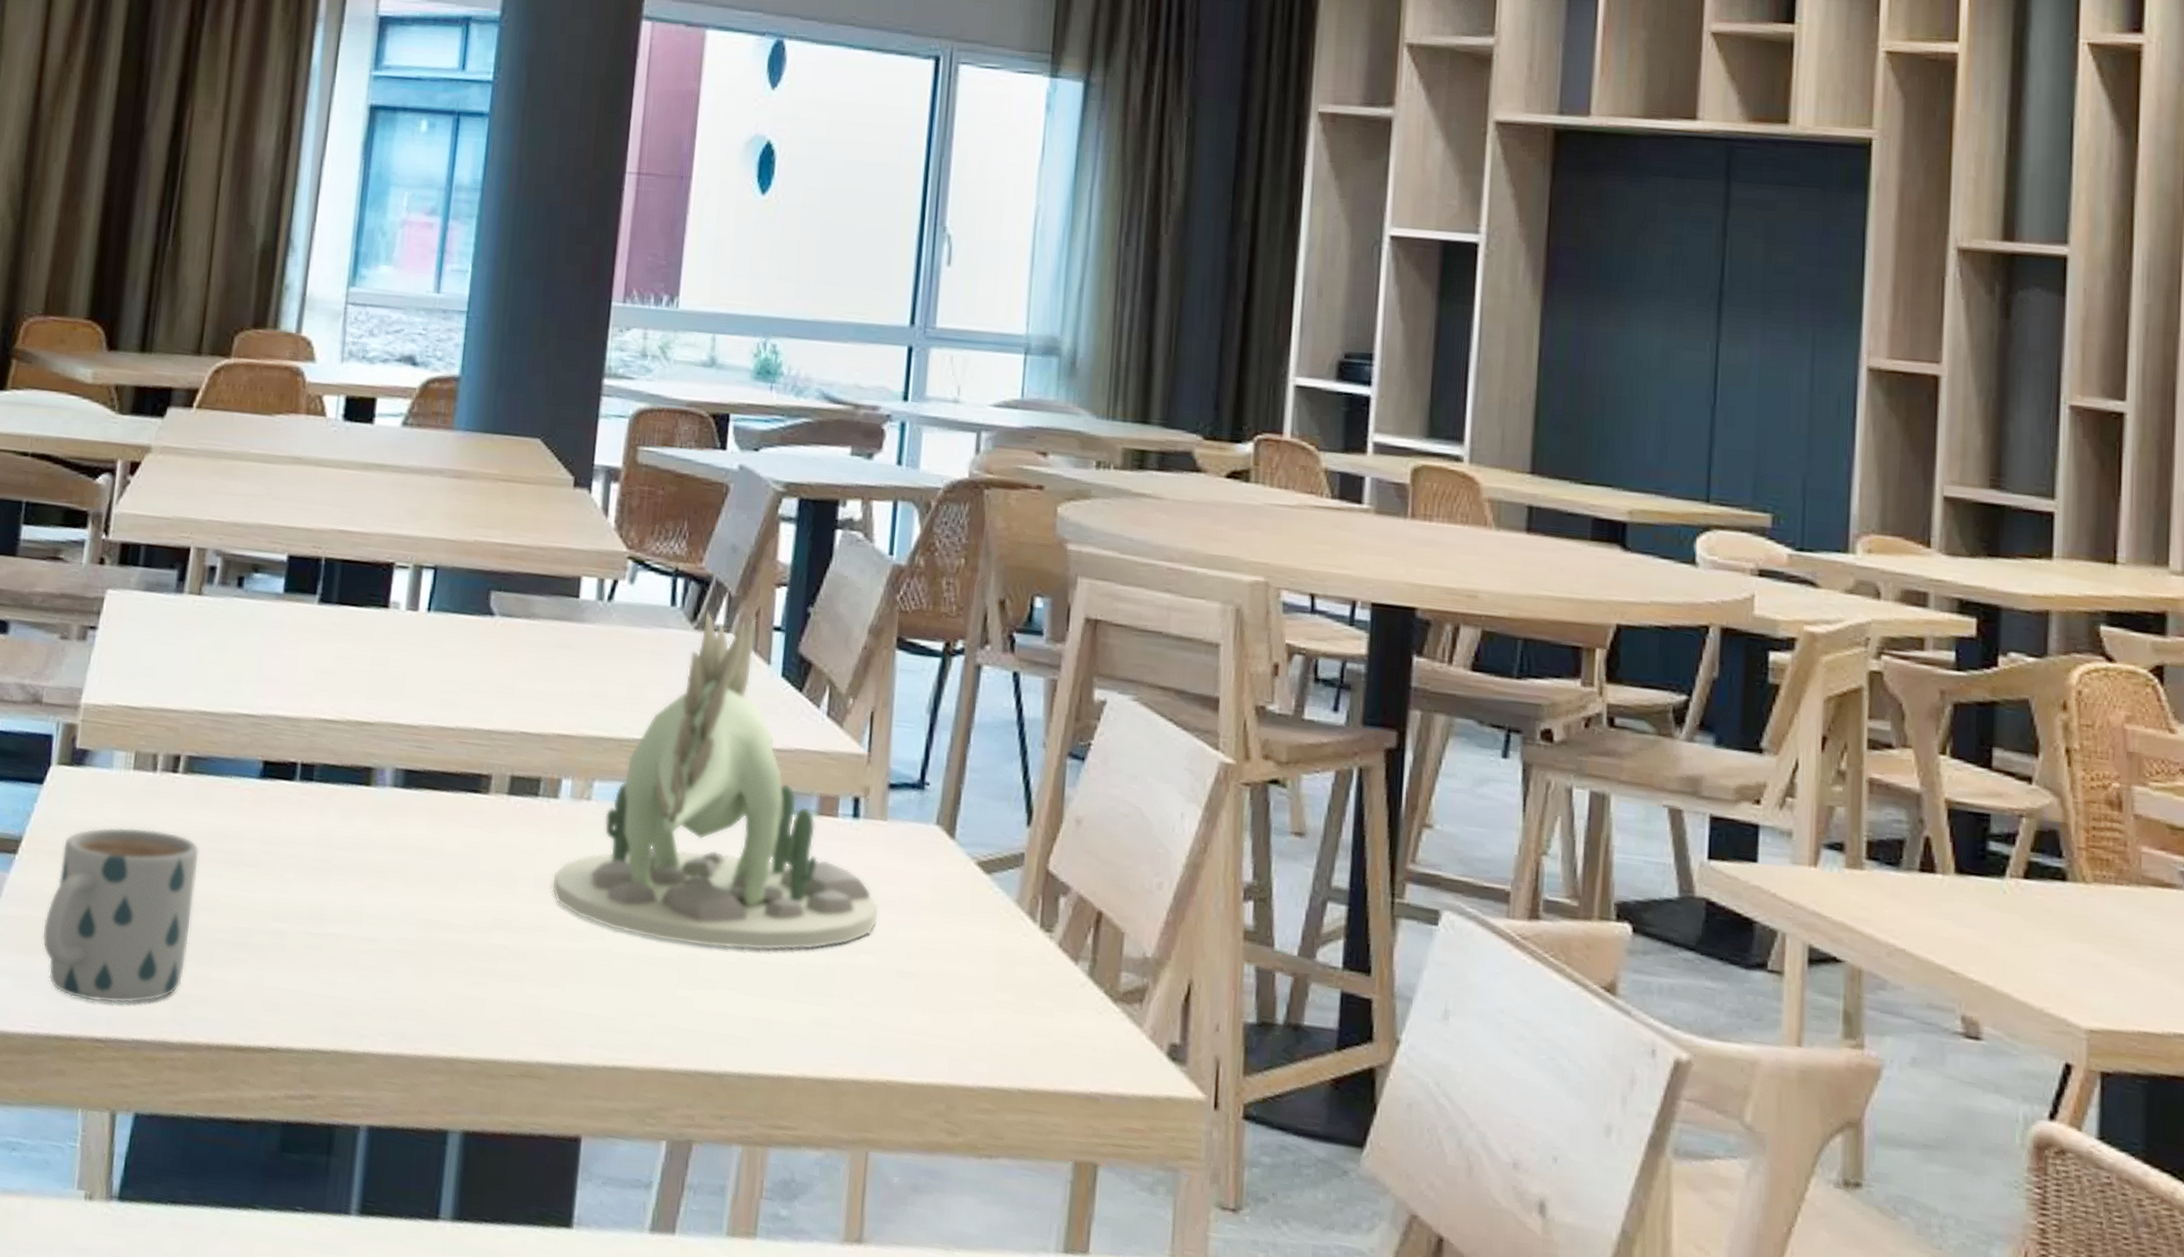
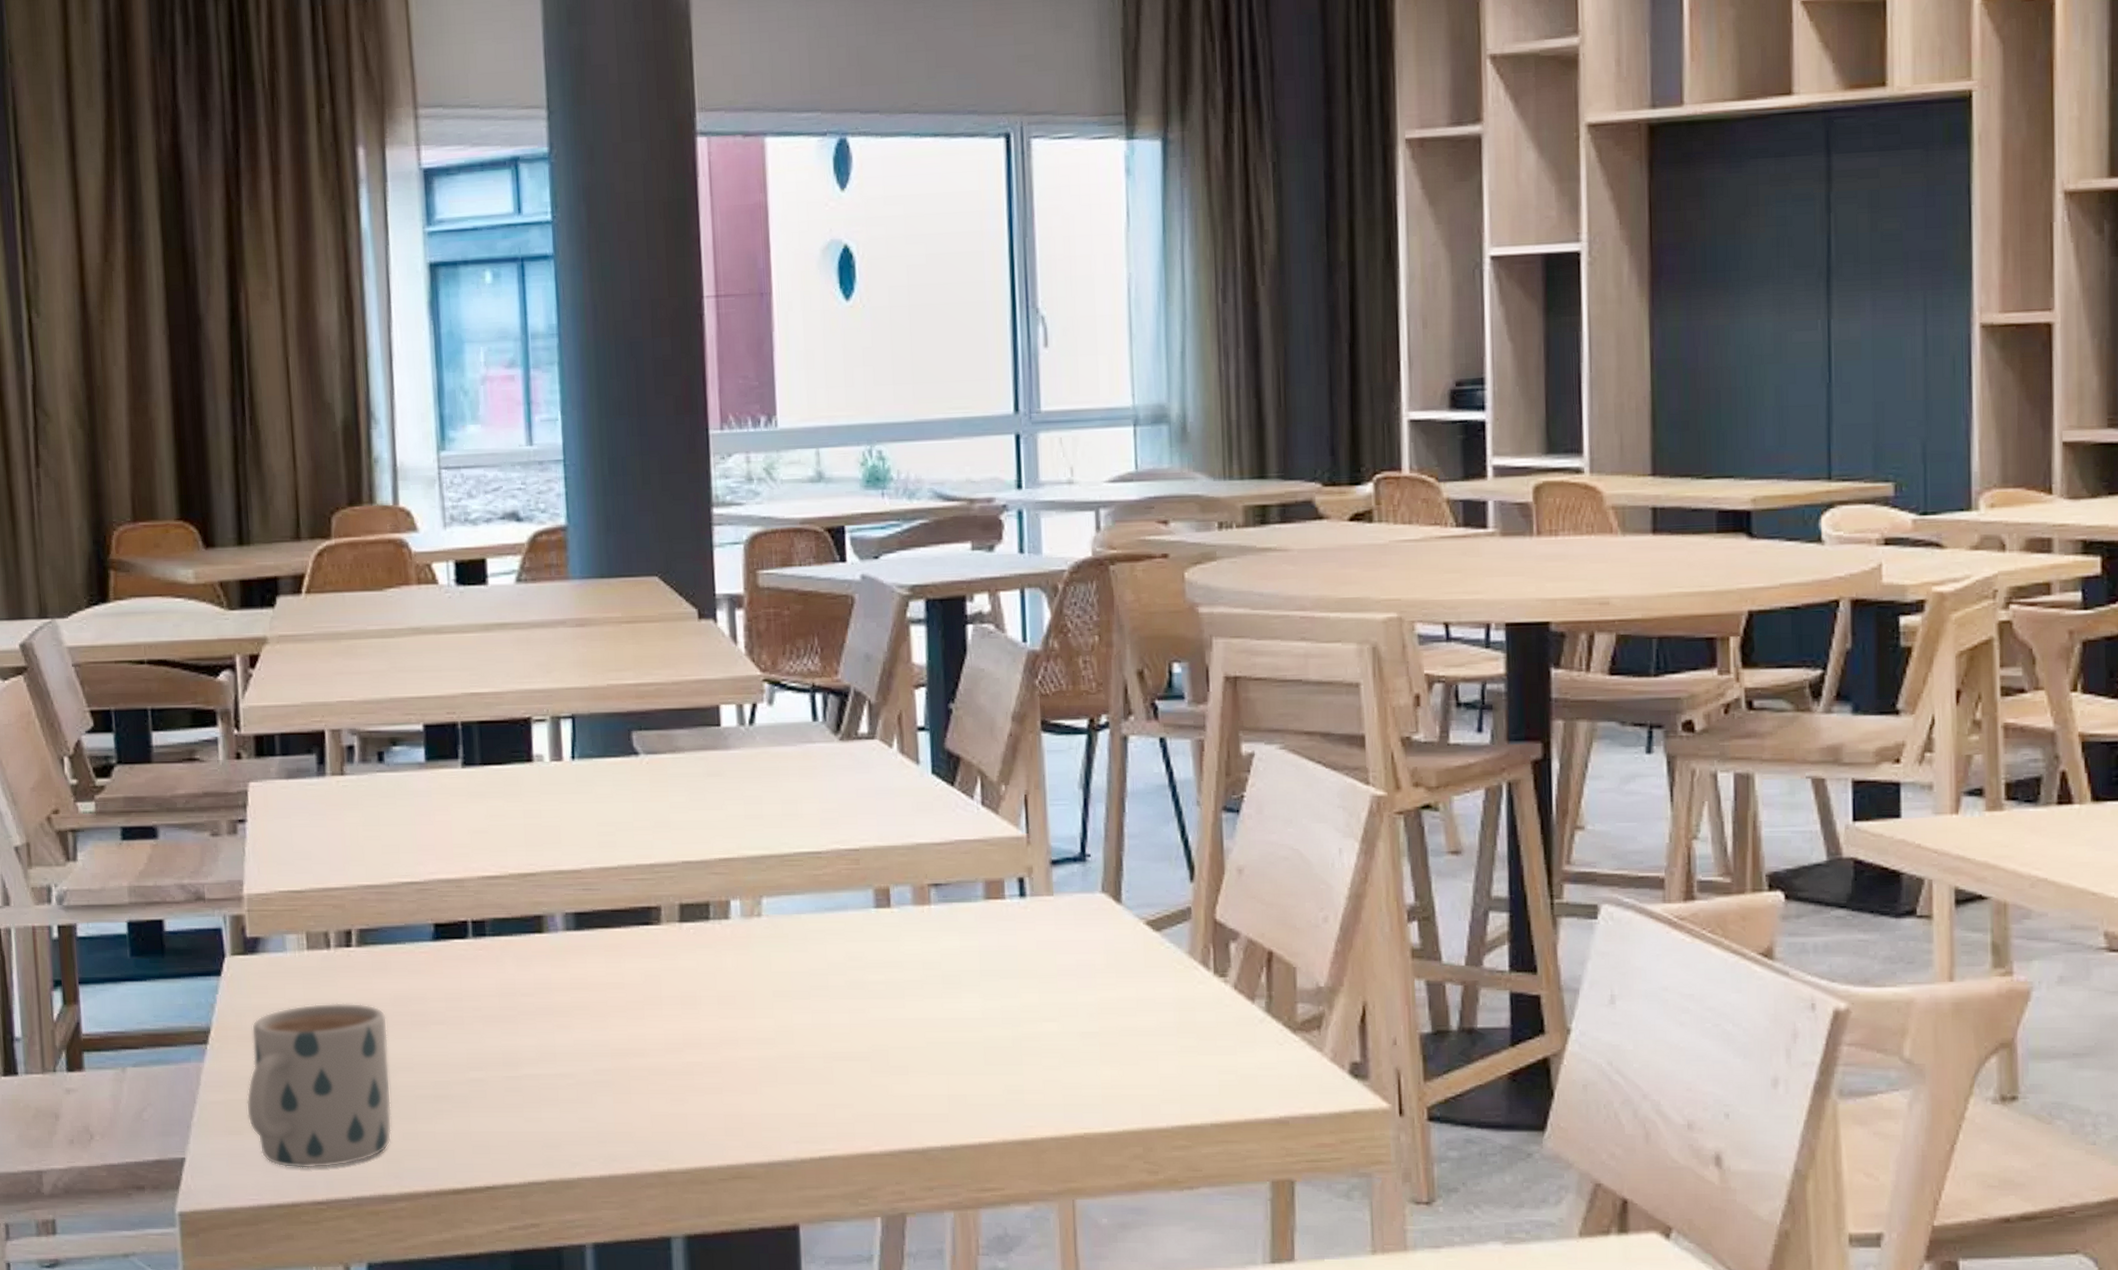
toy dinosaur: present [551,611,879,951] -> none [734,719,1056,1036]

